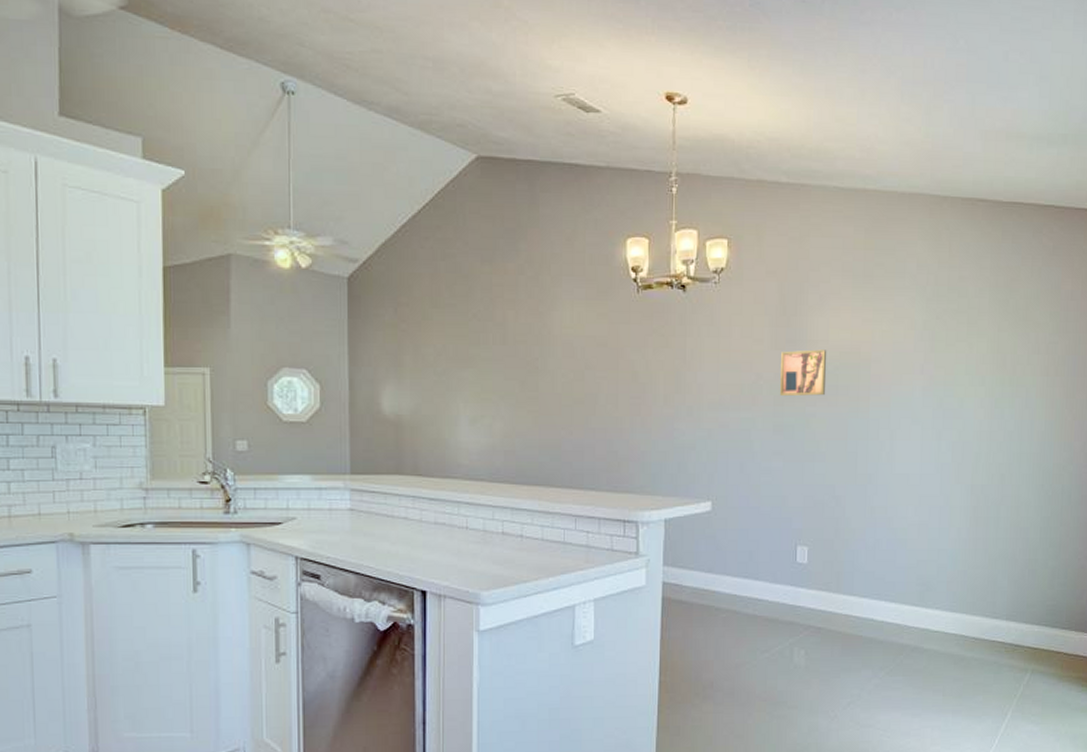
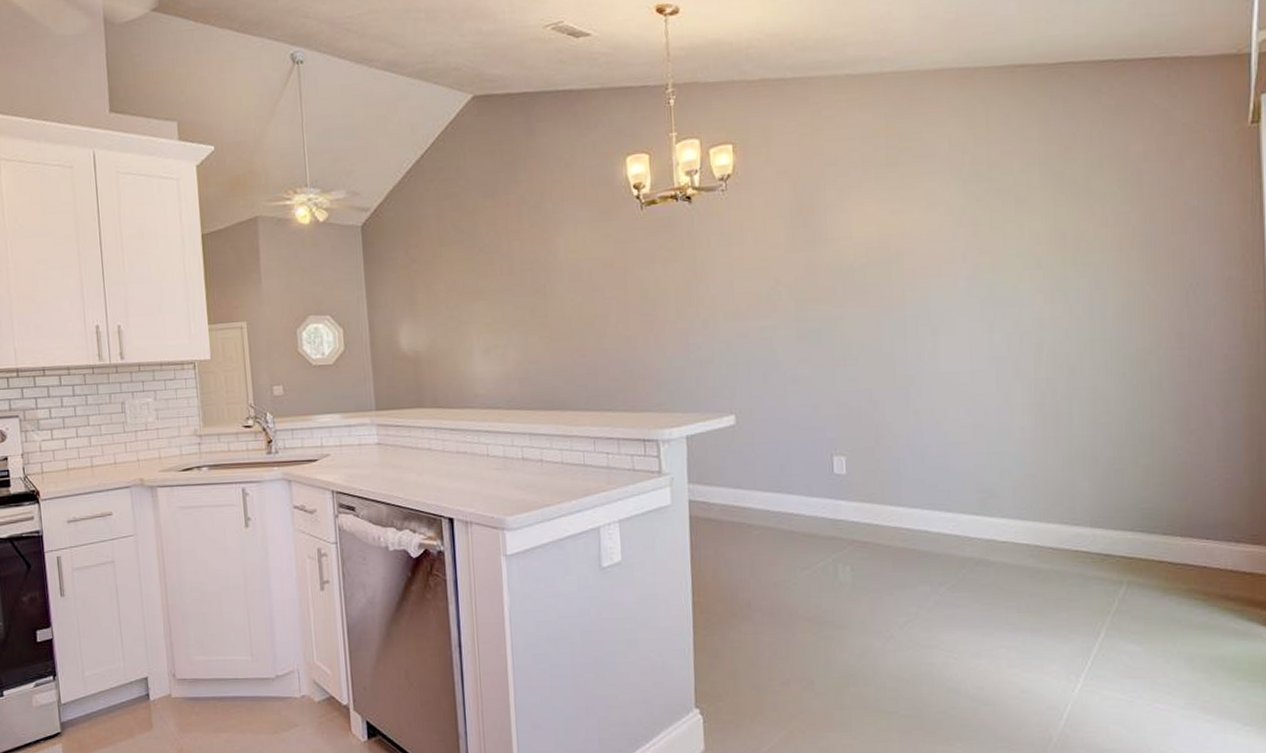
wall art: present [780,349,827,397] -> none [800,247,853,301]

